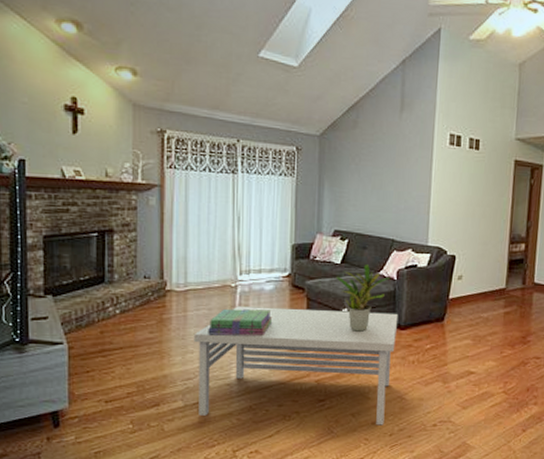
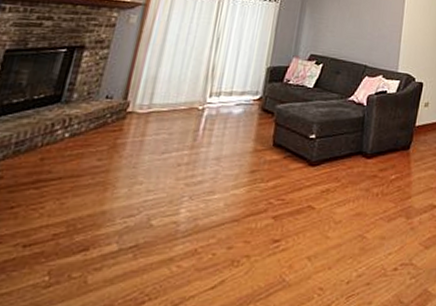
coffee table: present [193,306,399,425] -> none [133,131,366,271]
stack of books: present [208,308,273,336] -> none [163,133,237,164]
potted plant: present [337,265,391,332] -> none [308,89,361,160]

